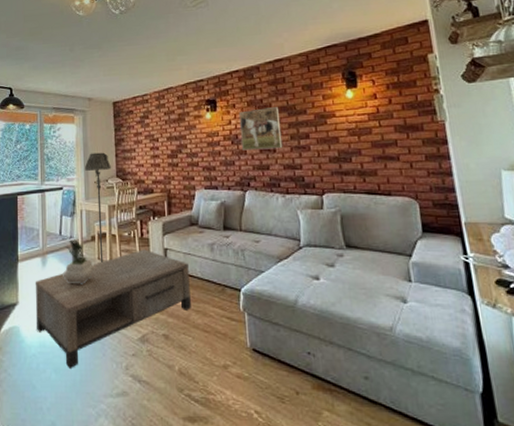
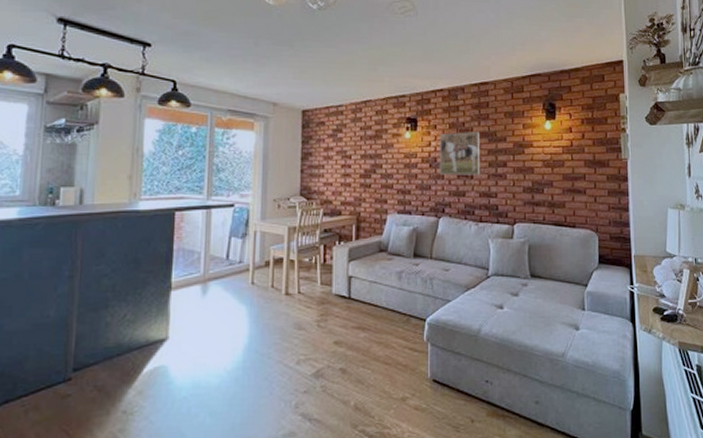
coffee table: present [35,249,191,368] -> none [190,277,373,411]
potted plant: present [63,239,95,285] -> none [227,265,267,316]
floor lamp: present [84,152,111,262] -> none [262,166,295,291]

